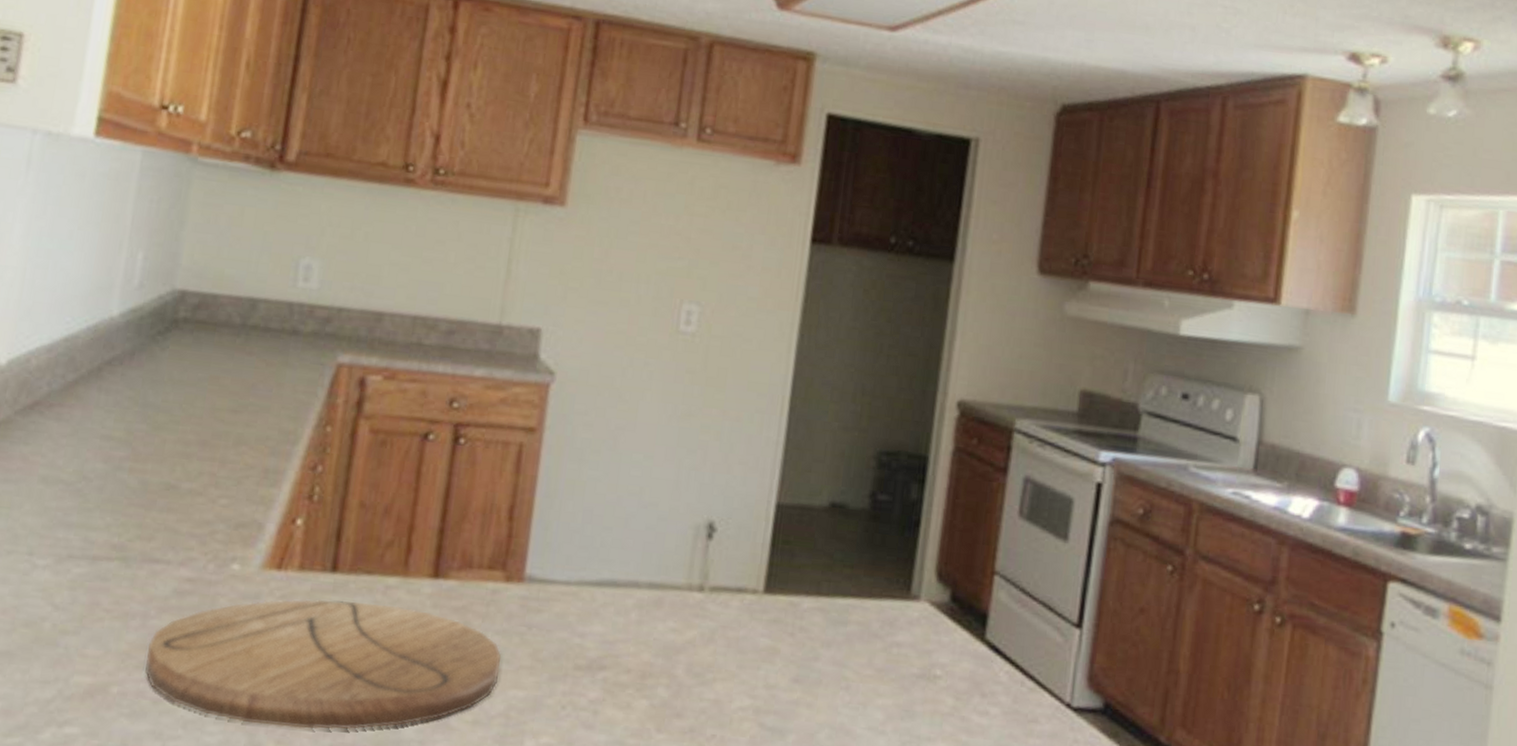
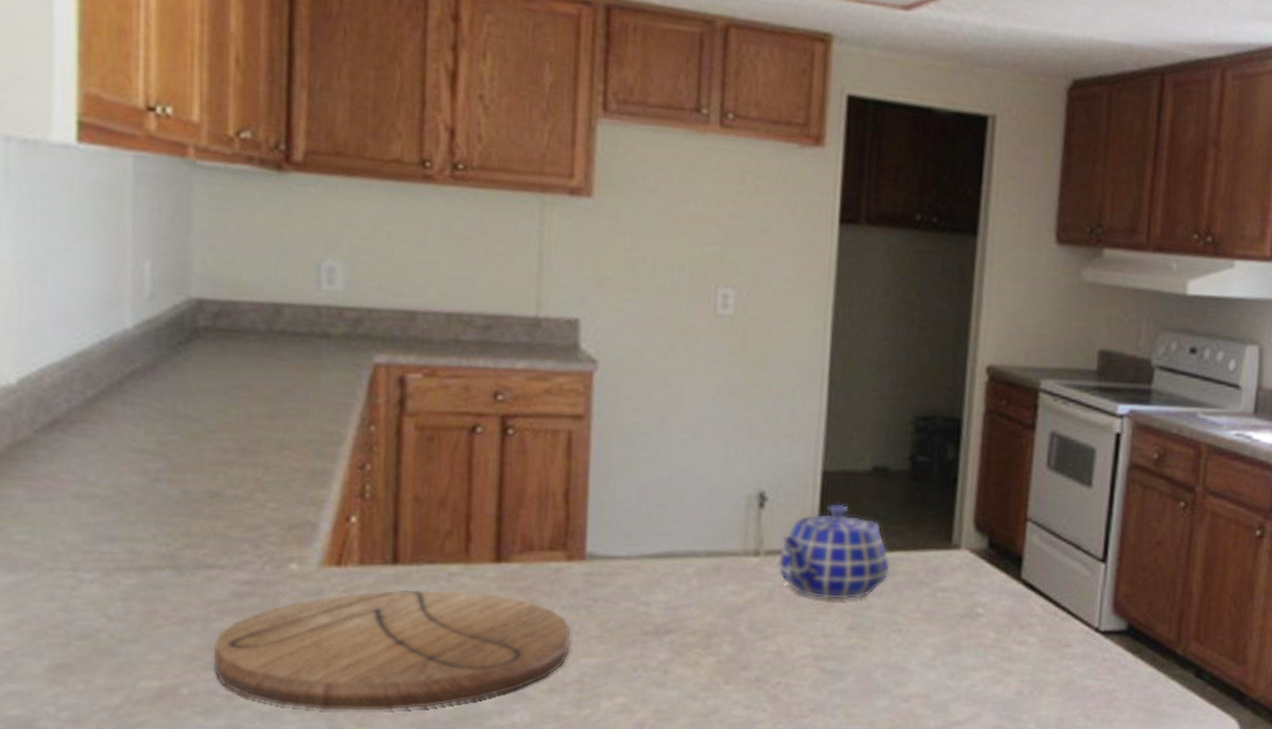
teapot: none [721,540,843,649] -> present [777,504,890,600]

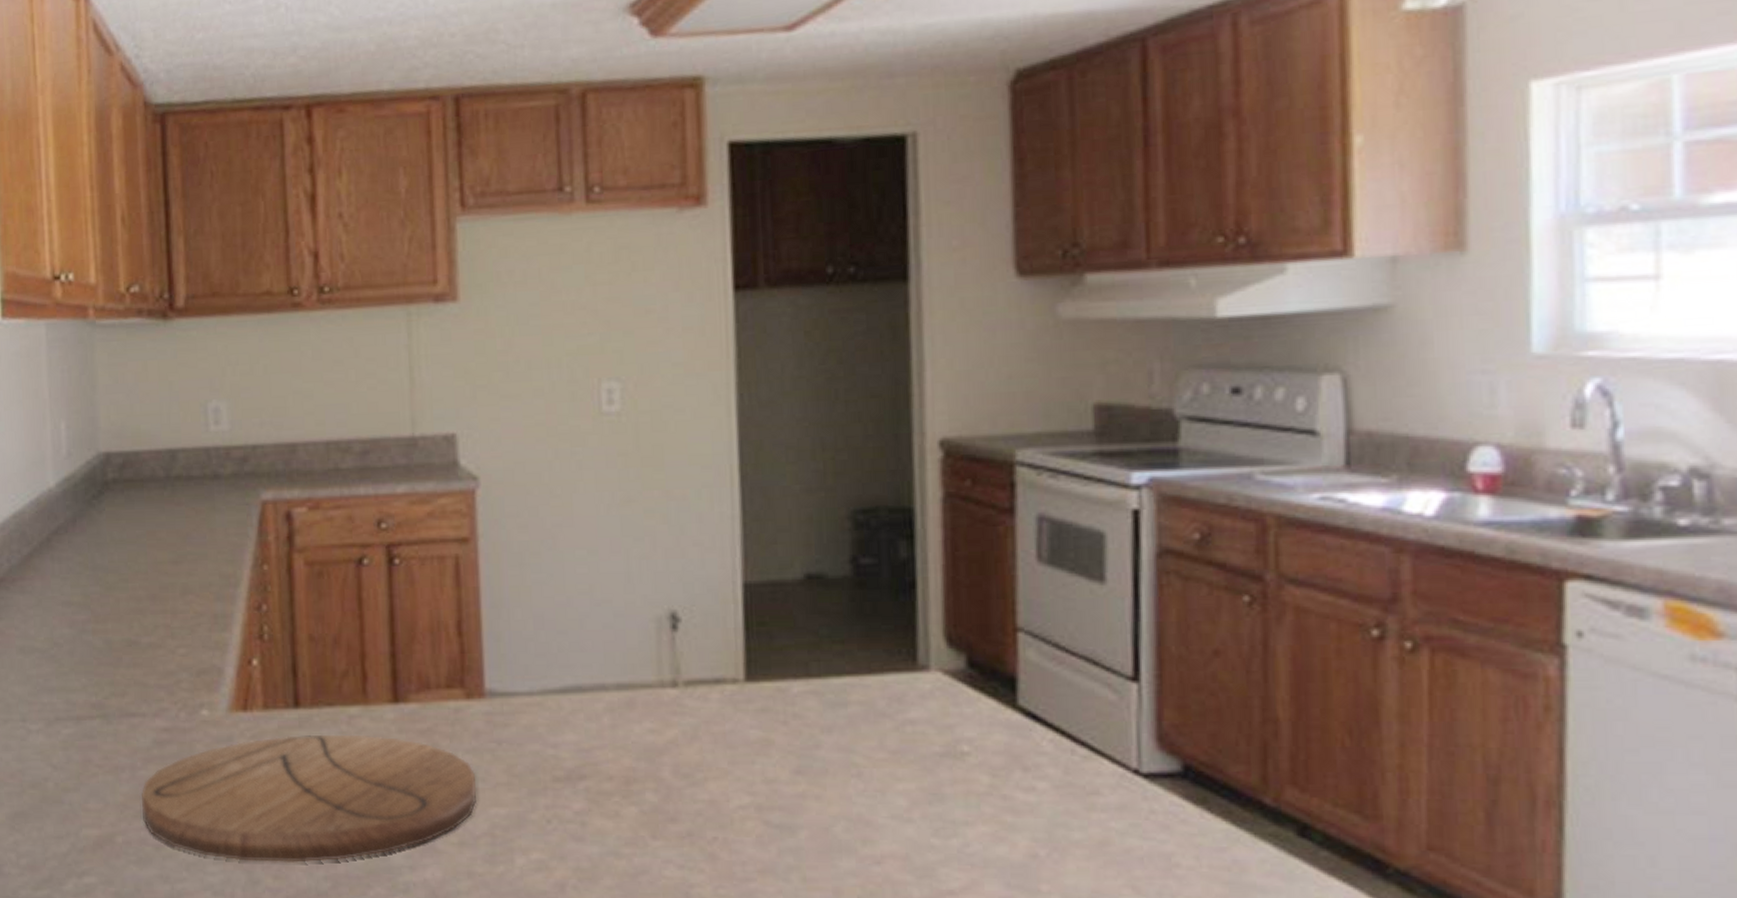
teapot: present [777,504,890,600] -> none [699,621,840,737]

